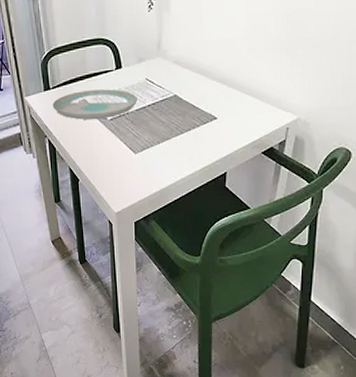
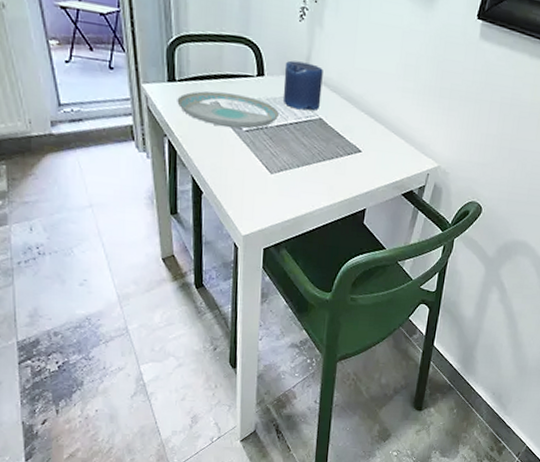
candle: none [139,47,174,91] -> present [283,60,323,111]

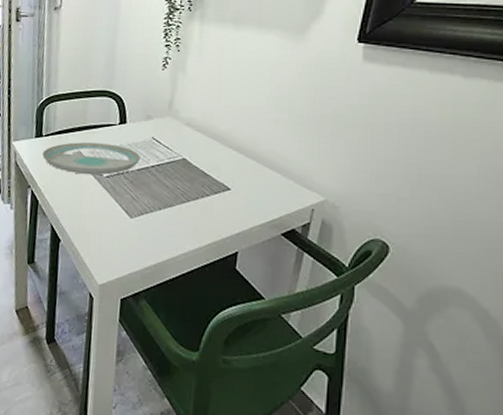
candle: present [283,60,323,111] -> none [145,106,187,152]

